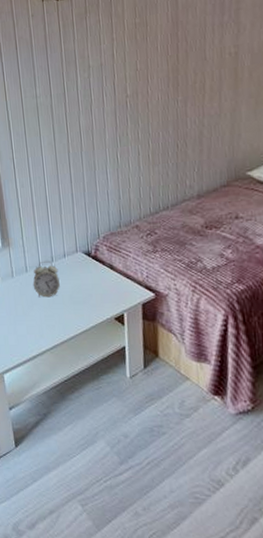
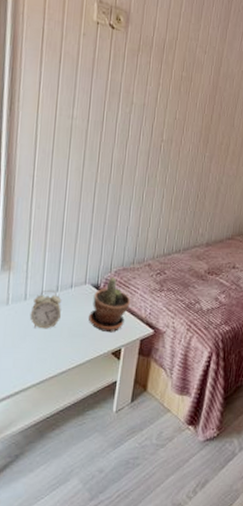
potted plant: none [86,243,125,298] -> present [89,278,131,333]

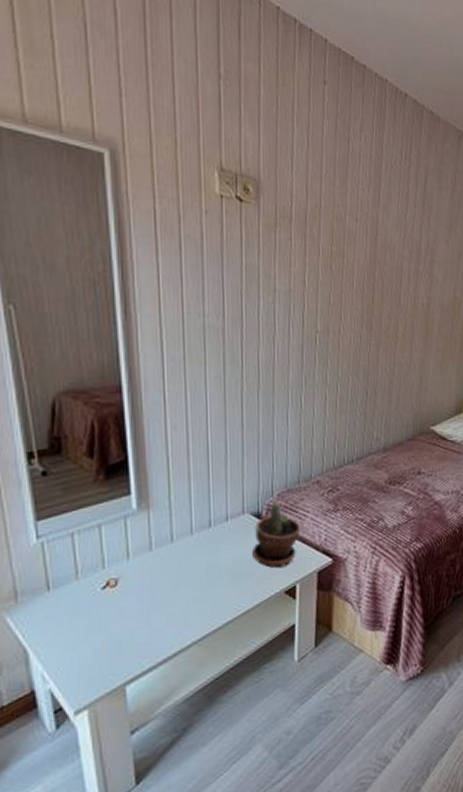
alarm clock: present [29,289,62,329] -> none [180,525,218,574]

